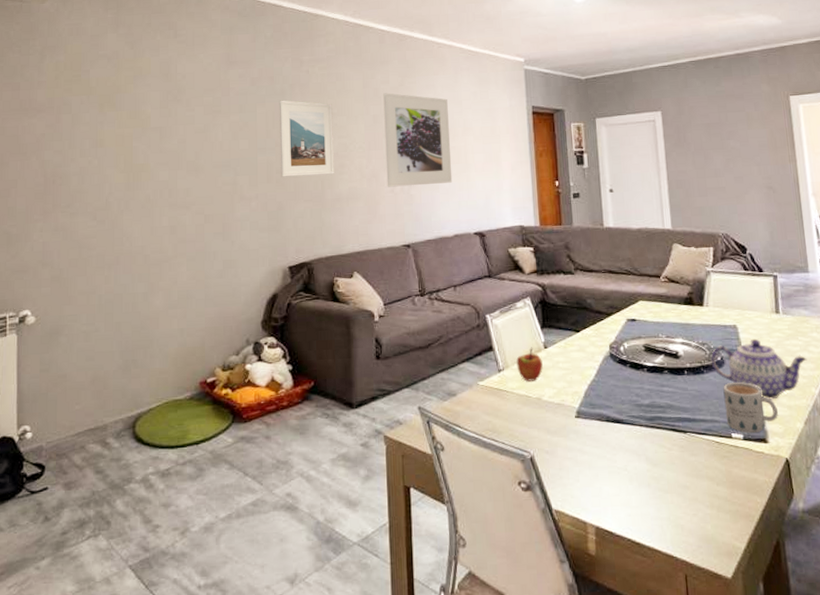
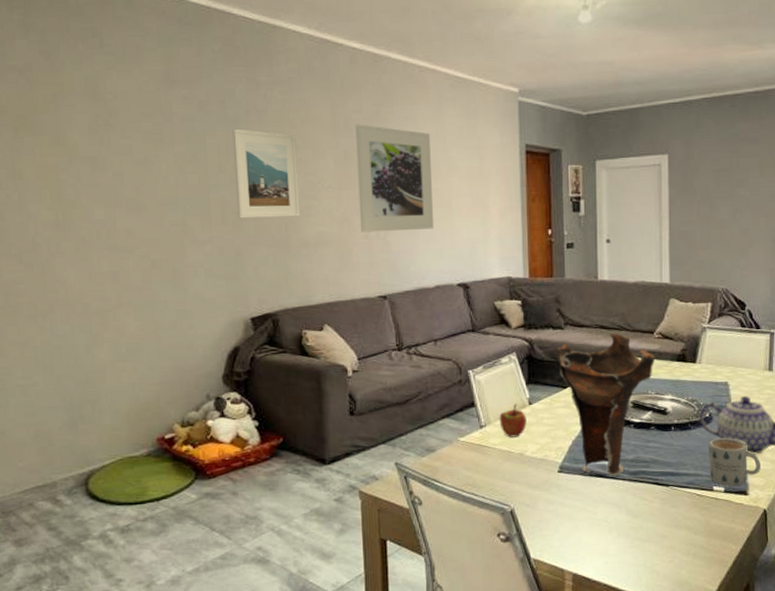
vase: none [567,277,664,422] -> present [556,333,656,476]

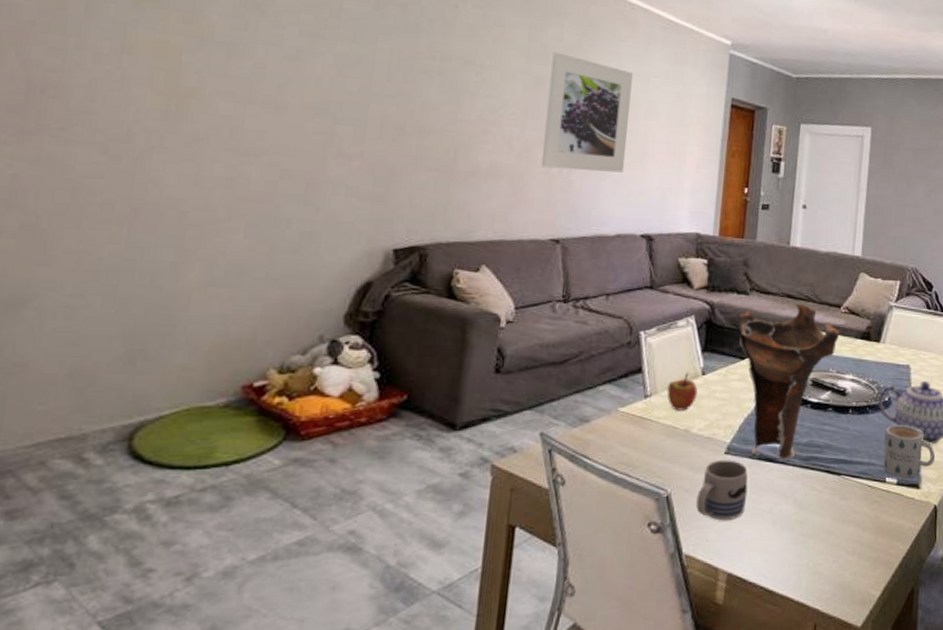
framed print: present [232,128,300,219] -> none [399,36,484,142]
mug: none [538,477,583,530] -> present [696,460,748,521]

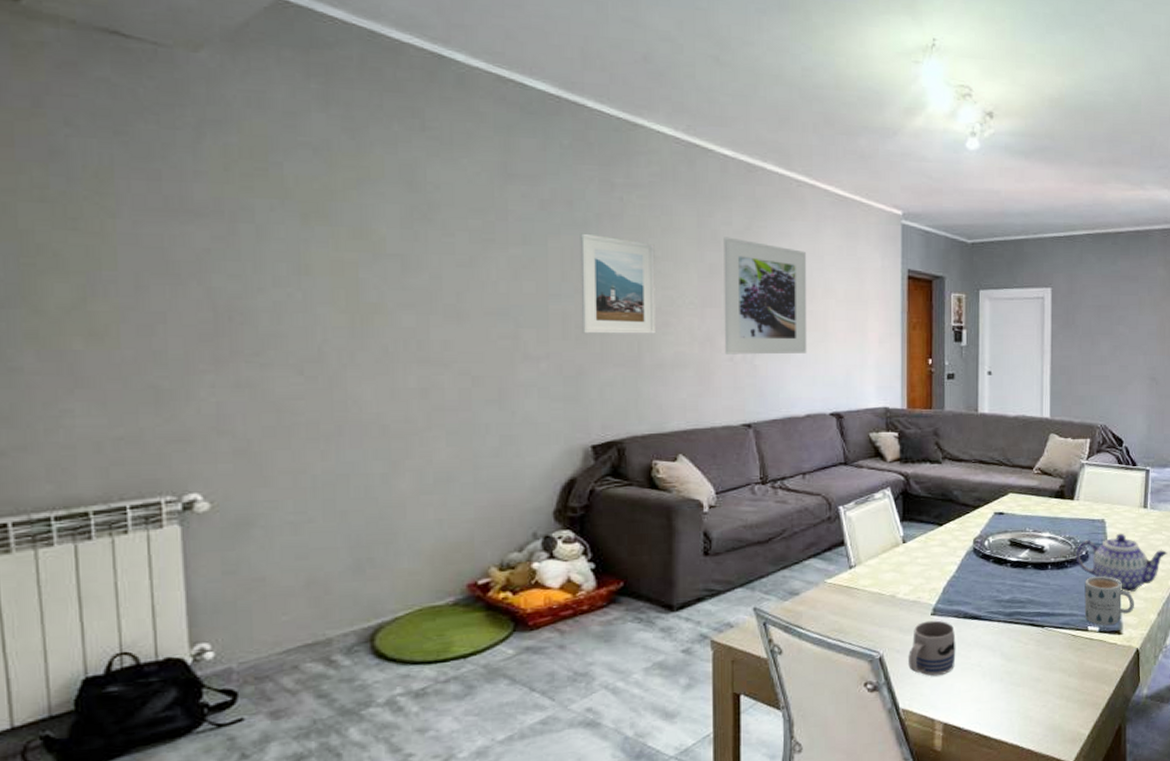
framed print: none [399,36,484,142] -> present [580,233,656,334]
apple: present [667,372,698,411] -> none [870,541,900,579]
vase: present [737,303,840,461] -> none [932,468,1034,618]

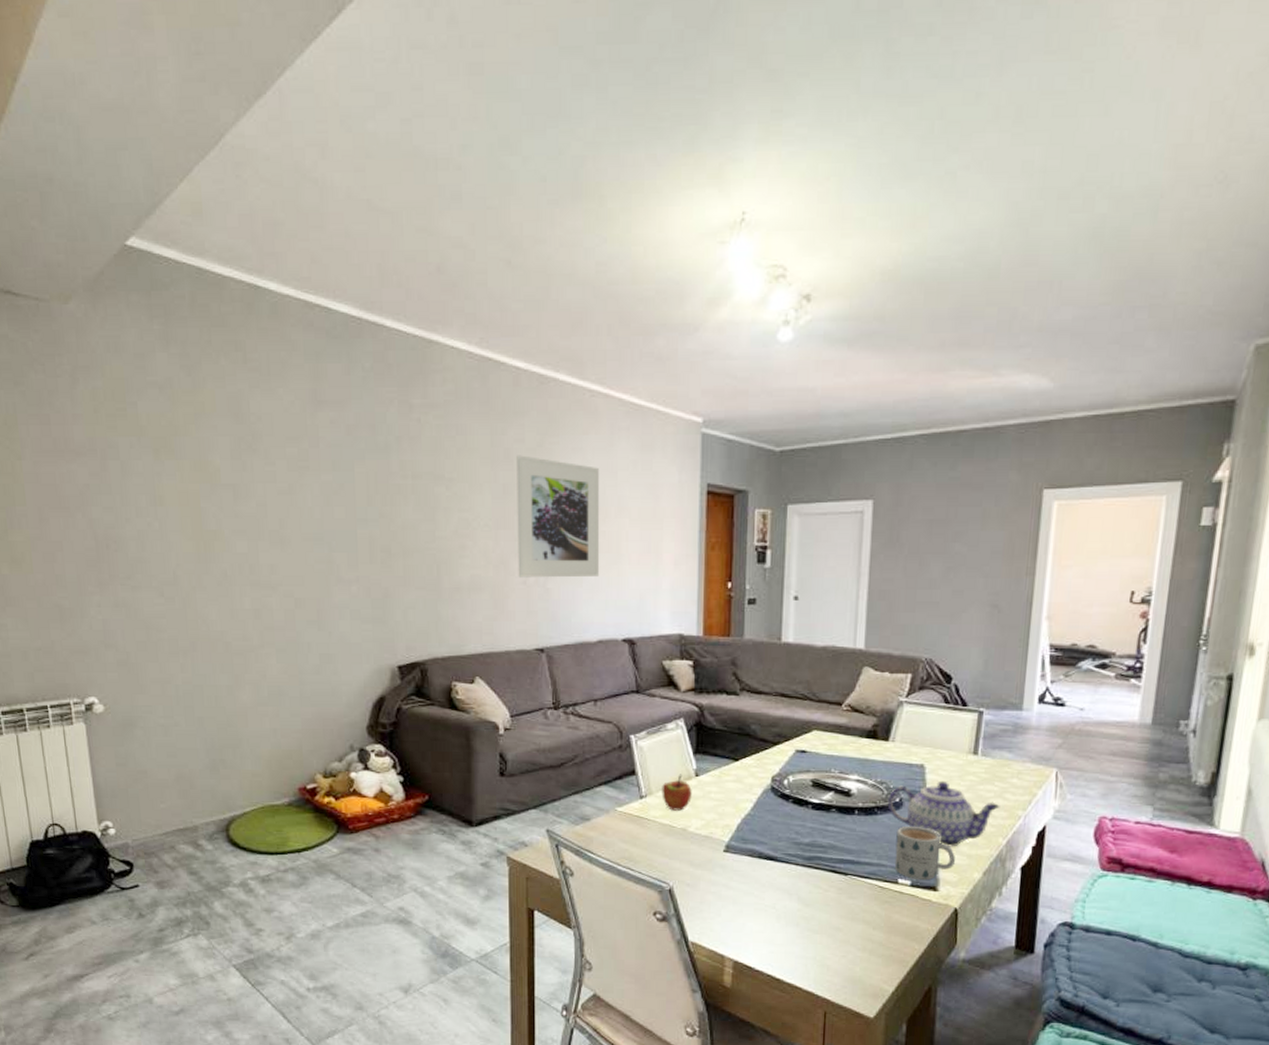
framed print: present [580,233,656,334] -> none [382,457,453,557]
apple: none [870,541,900,579] -> present [662,774,692,811]
mug: present [908,620,956,676] -> none [699,857,750,914]

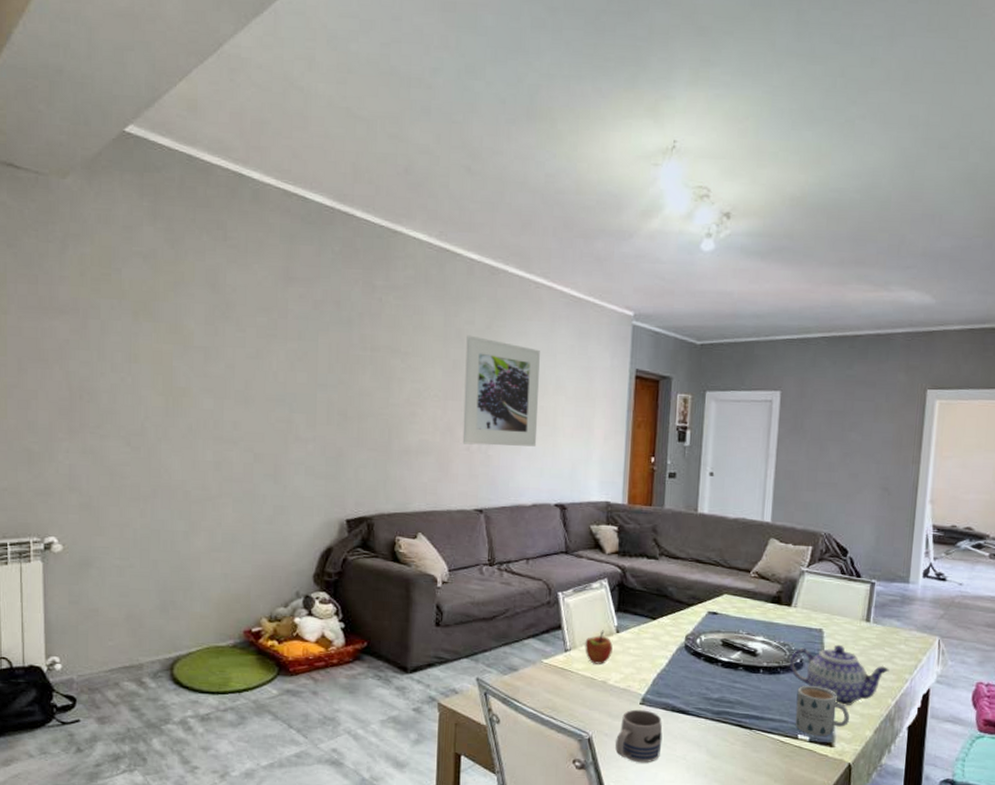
mug: none [699,857,750,914] -> present [615,709,663,763]

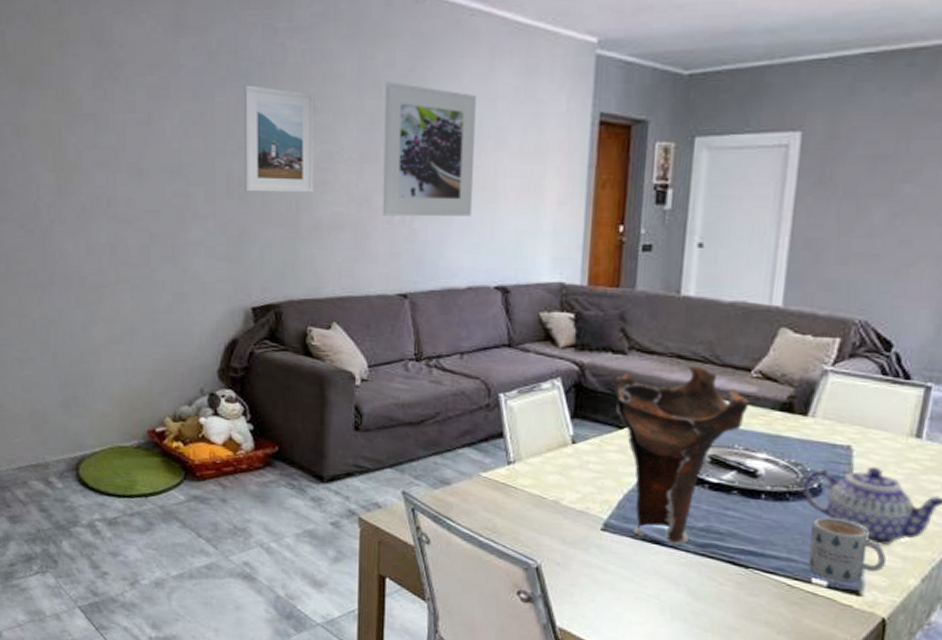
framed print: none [342,330,407,423] -> present [244,85,315,193]
apple: present [585,630,613,665] -> none [532,439,567,481]
mug: present [615,709,663,763] -> none [570,536,630,601]
vase: none [648,567,750,714] -> present [613,365,750,545]

